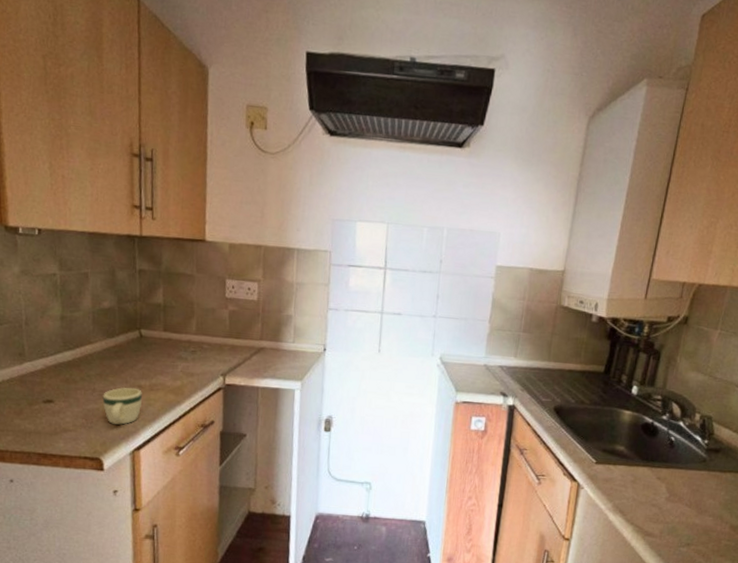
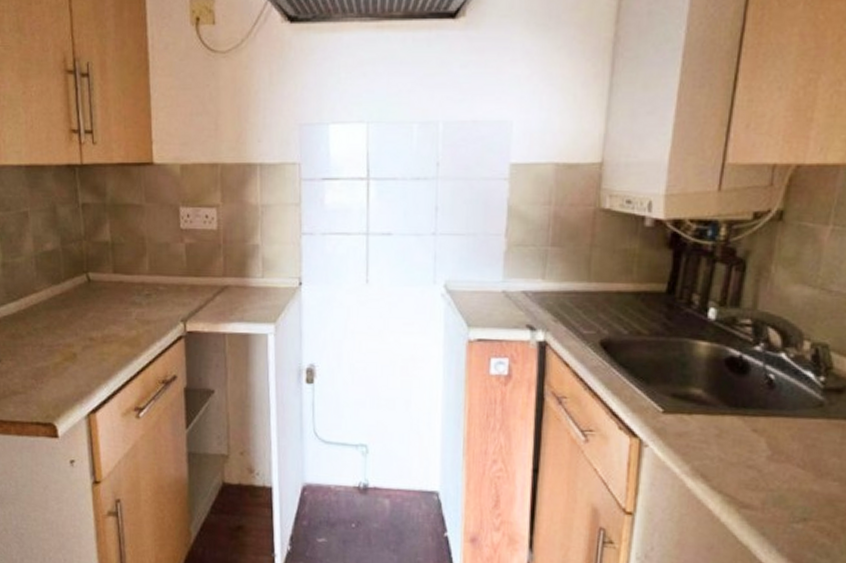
mug: present [102,387,142,425] -> none [52,340,94,384]

